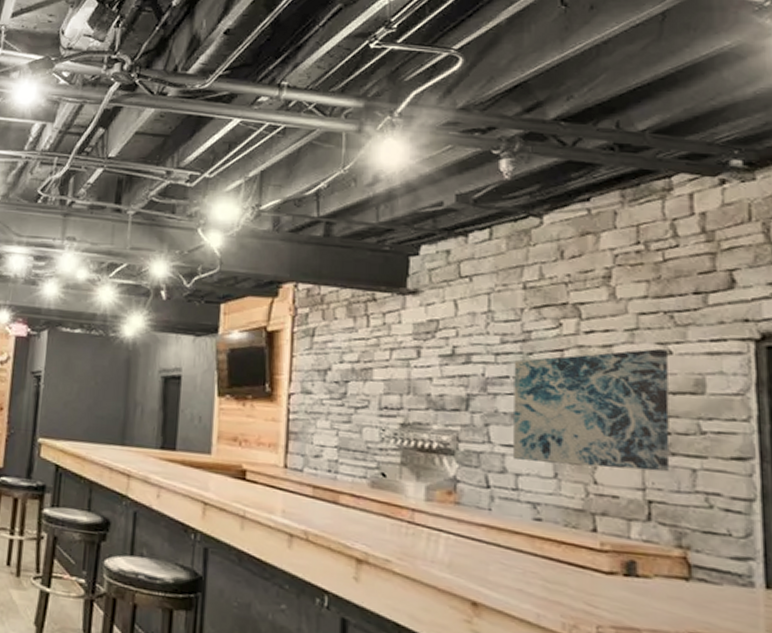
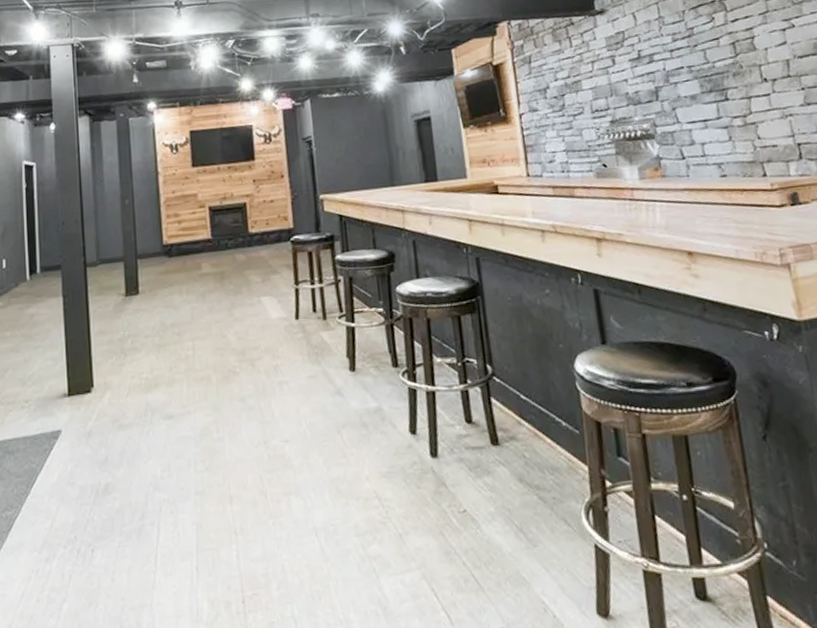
wall art: present [514,349,670,473] -> none [685,24,808,133]

